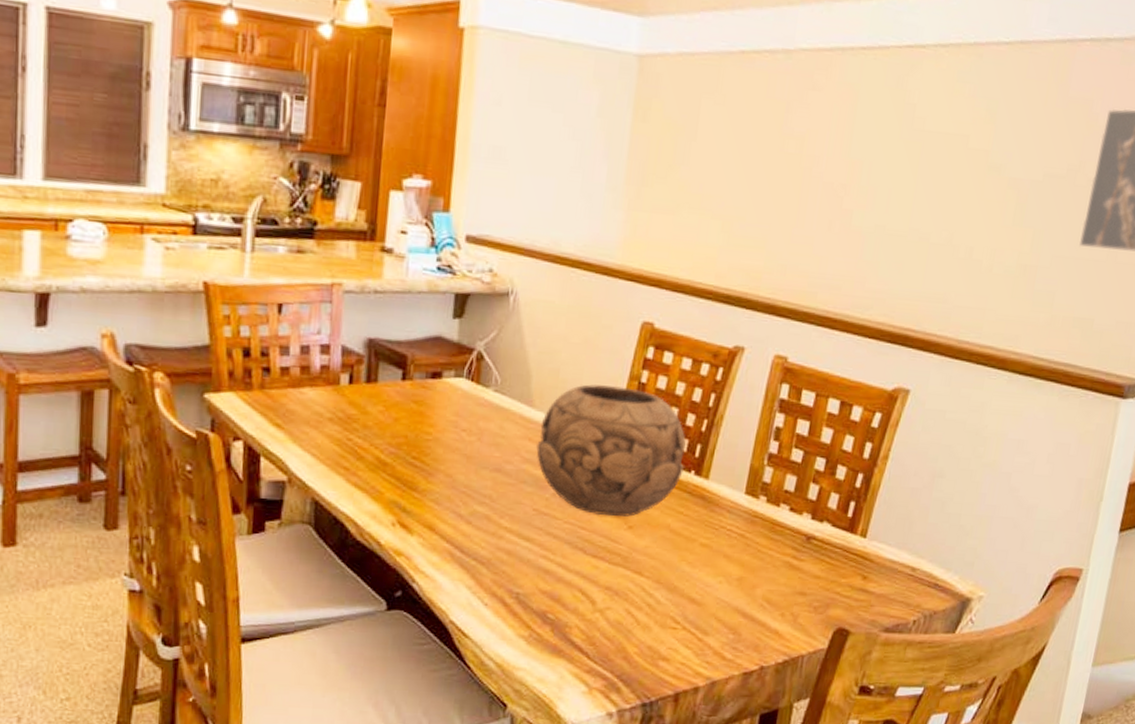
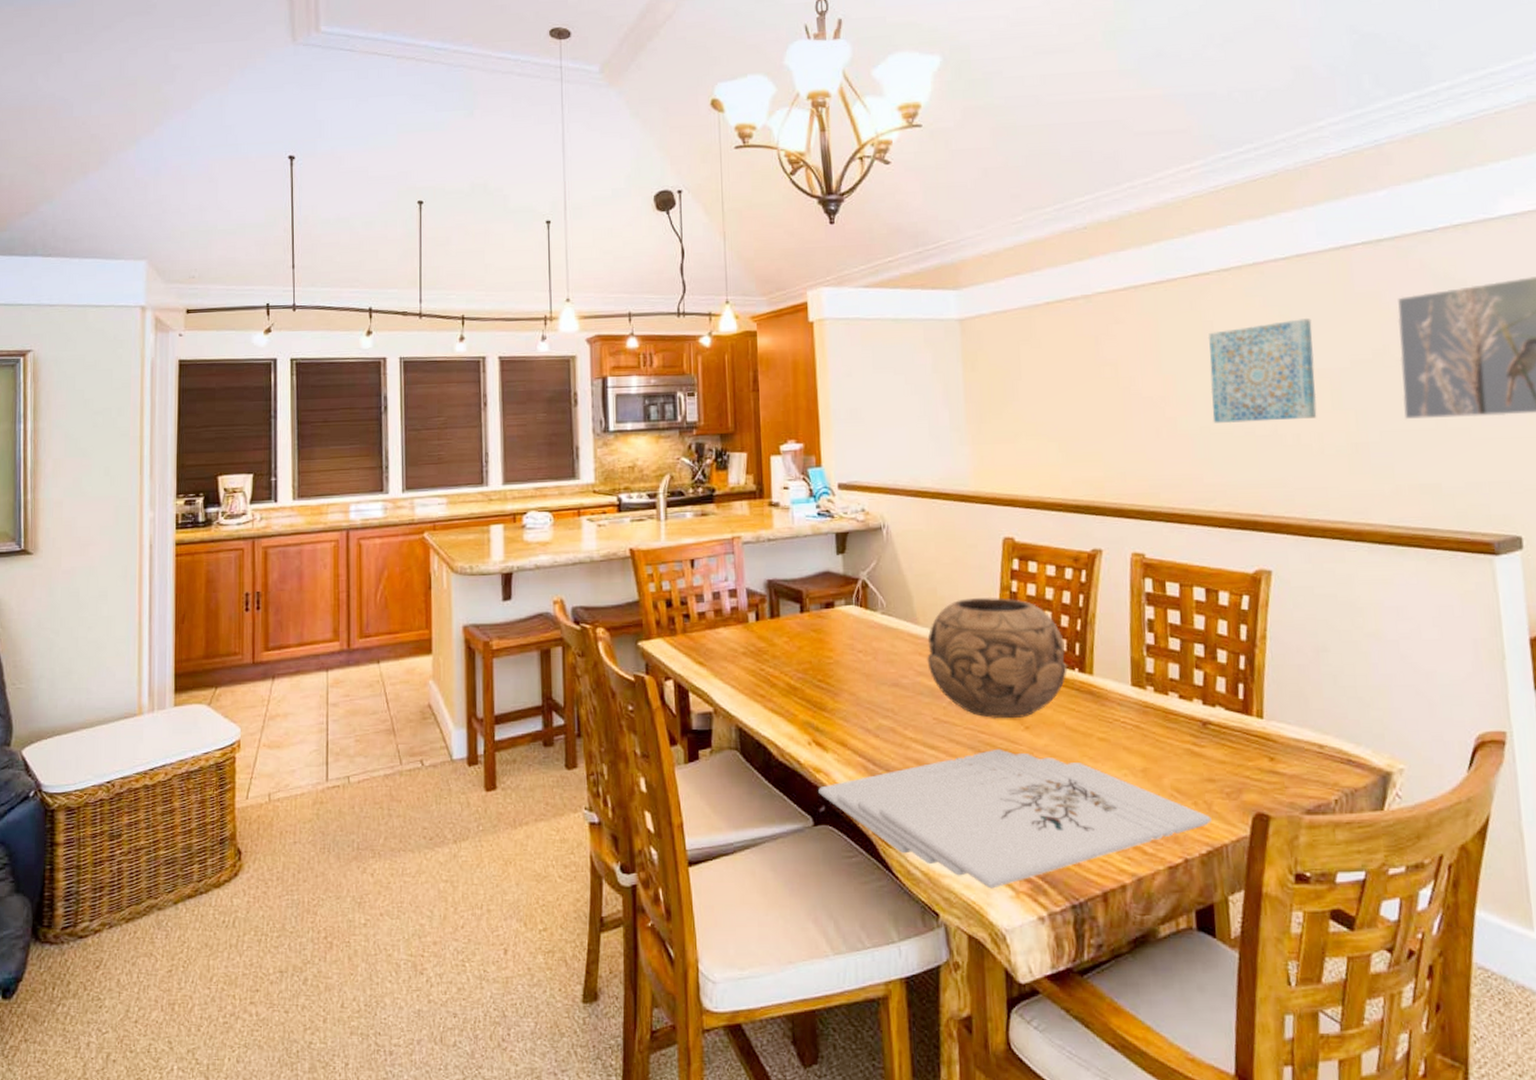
placemat: none [397,546,795,684] -> present [818,748,1212,889]
wall art: none [890,116,1017,232] -> present [1208,318,1317,424]

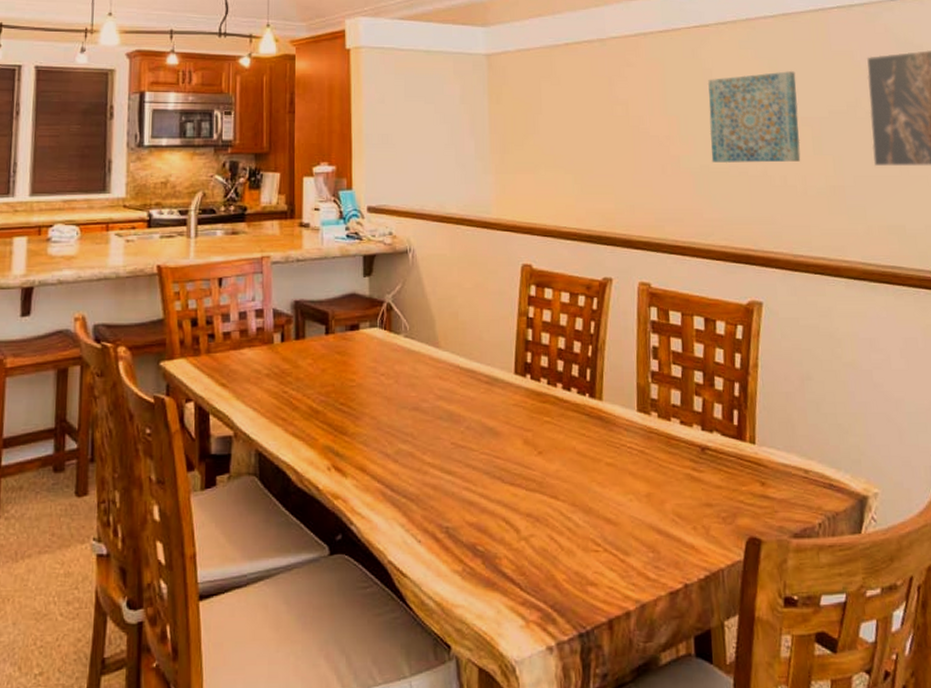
placemat: present [818,748,1212,889] -> none [336,474,709,618]
decorative bowl: present [927,597,1068,719] -> none [447,323,580,444]

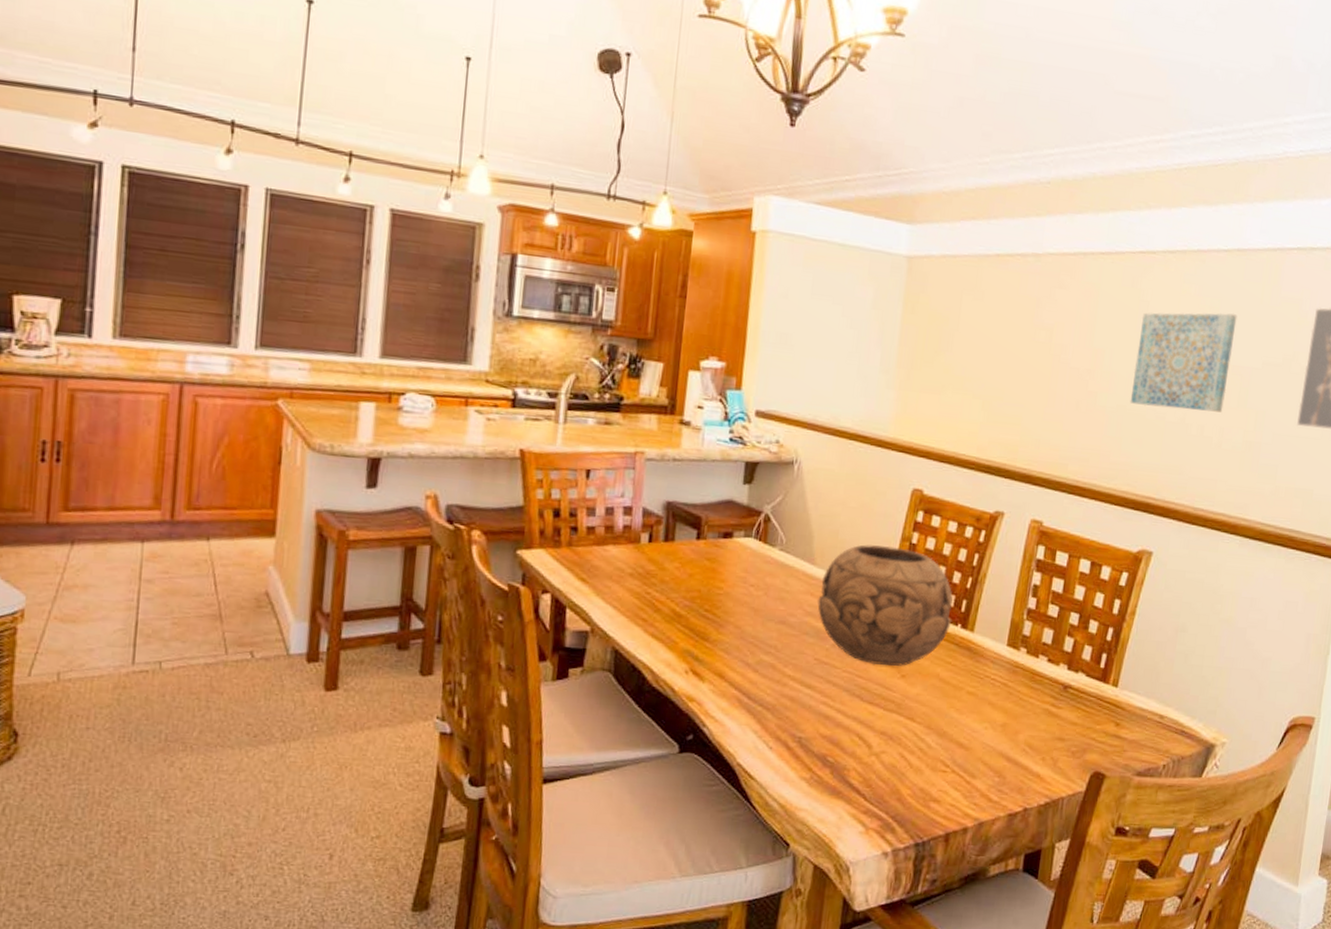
decorative bowl: none [447,323,580,444] -> present [817,544,954,667]

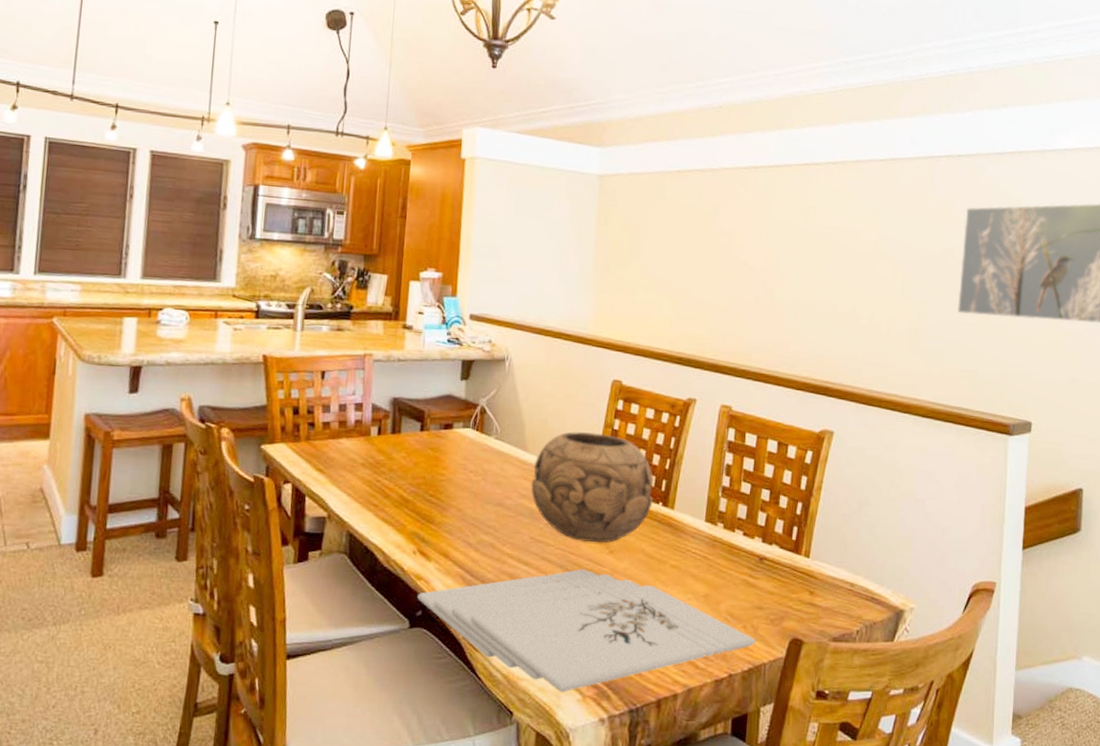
placemat: none [689,693,1055,824] -> present [417,568,756,692]
wall art: present [1130,312,1237,412] -> none [804,214,896,303]

